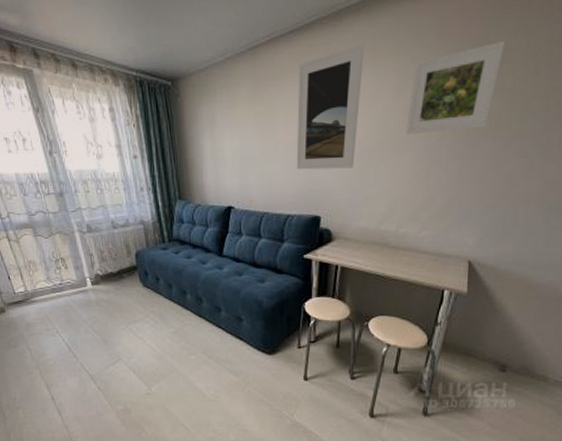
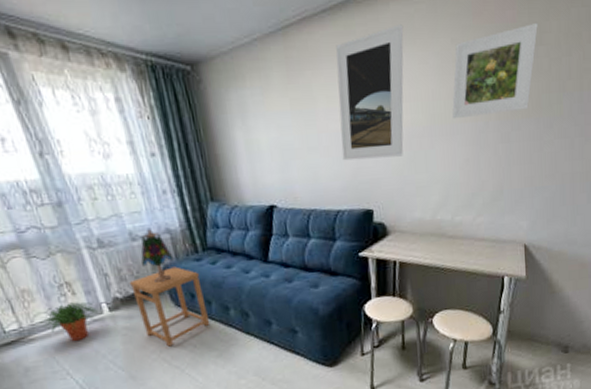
potted plant: none [40,275,83,307] -> present [40,302,98,342]
side table: none [108,253,170,320] -> present [129,267,210,347]
table lamp: none [119,220,145,265] -> present [140,229,174,283]

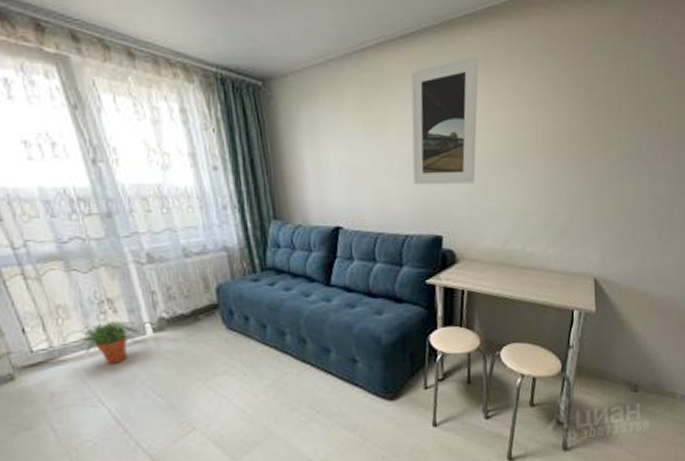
side table: present [129,267,210,347] -> none [178,287,264,373]
table lamp: present [140,229,174,283] -> none [192,245,229,303]
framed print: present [452,23,538,119] -> none [525,63,609,150]

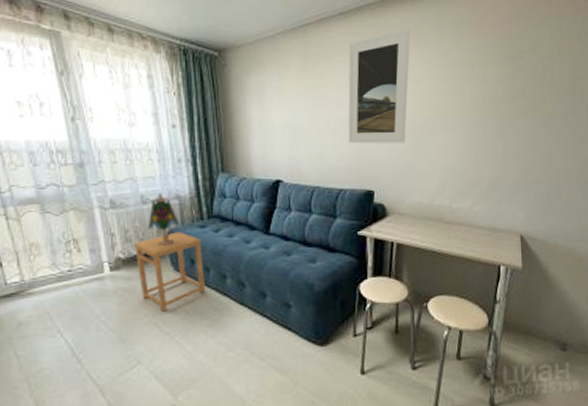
potted plant: present [74,321,140,365] -> none [42,259,99,299]
side table: none [178,287,264,373] -> present [133,232,206,311]
table lamp: none [192,245,229,303] -> present [147,194,180,246]

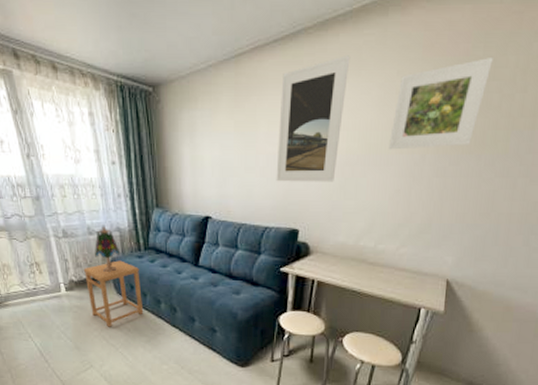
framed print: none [453,35,533,113] -> present [389,58,493,150]

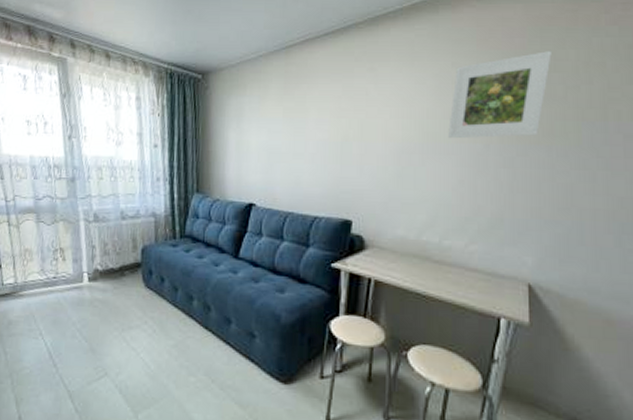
side table: present [83,260,144,327] -> none [110,249,173,327]
table lamp: present [94,226,121,272] -> none [124,211,154,262]
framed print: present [276,55,350,182] -> none [326,48,402,170]

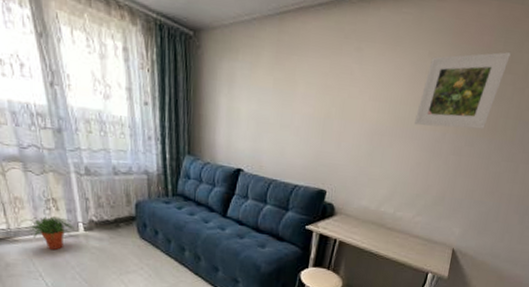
potted plant: none [31,267,79,305] -> present [25,216,74,250]

